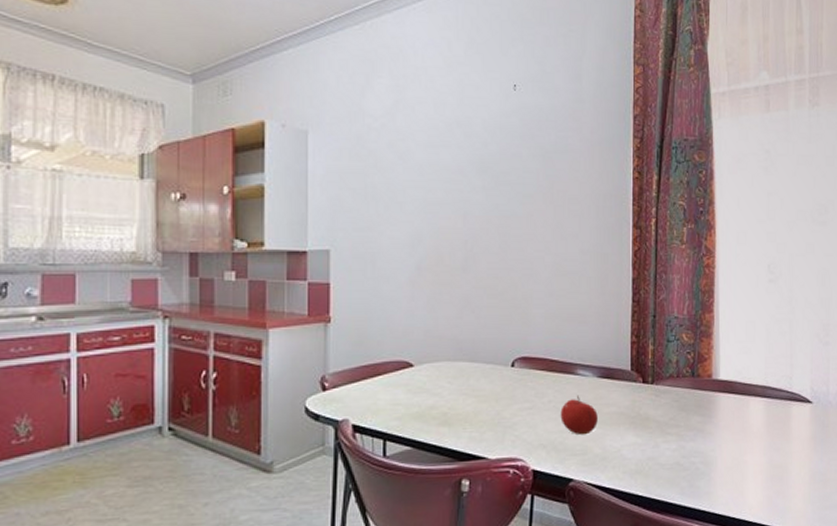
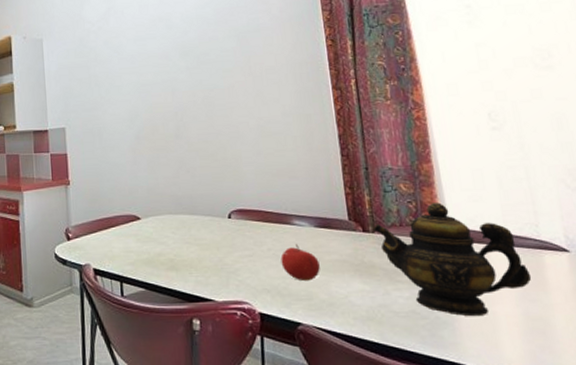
teapot: none [652,354,780,467] -> present [372,202,532,317]

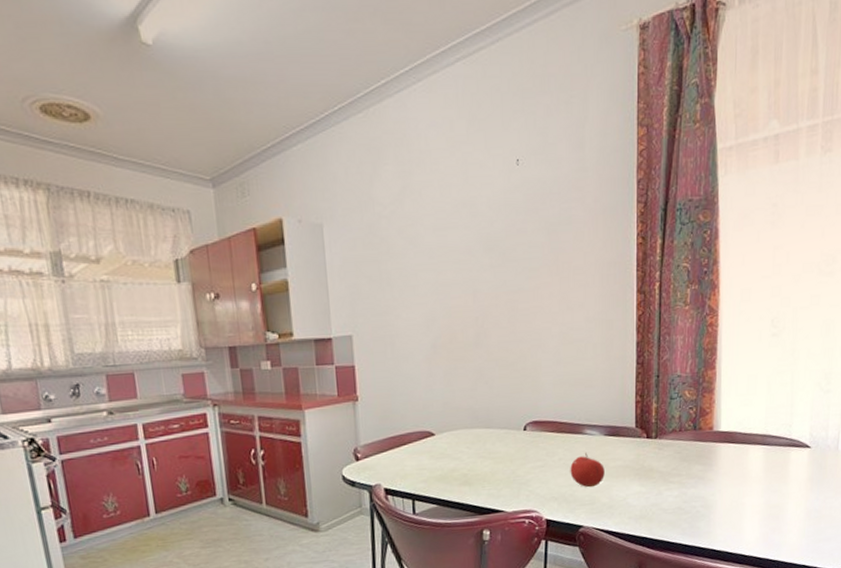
teapot: present [372,202,532,317] -> none [655,408,778,509]

